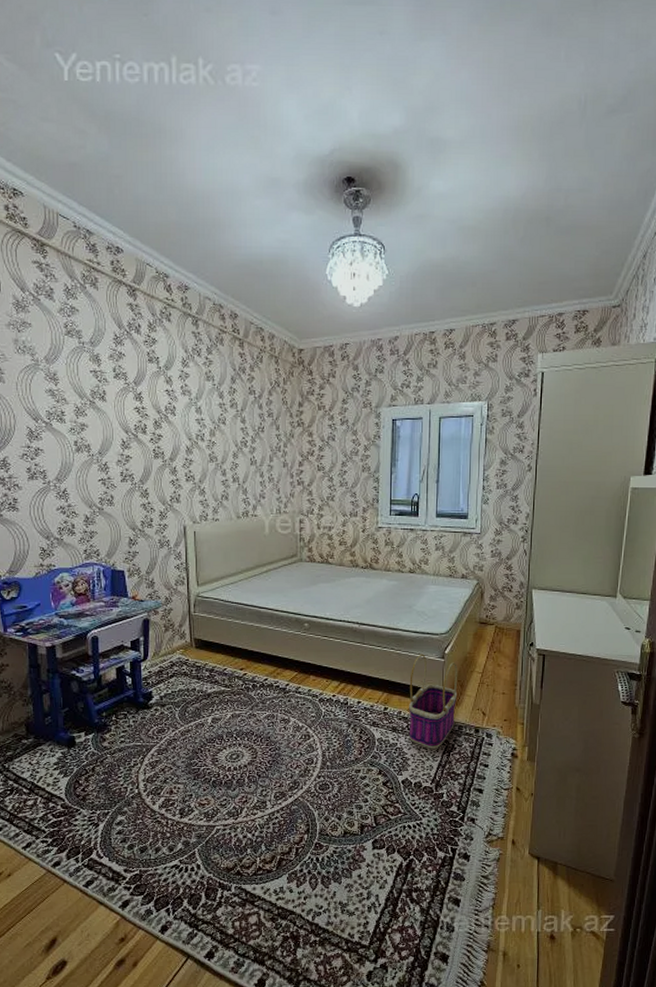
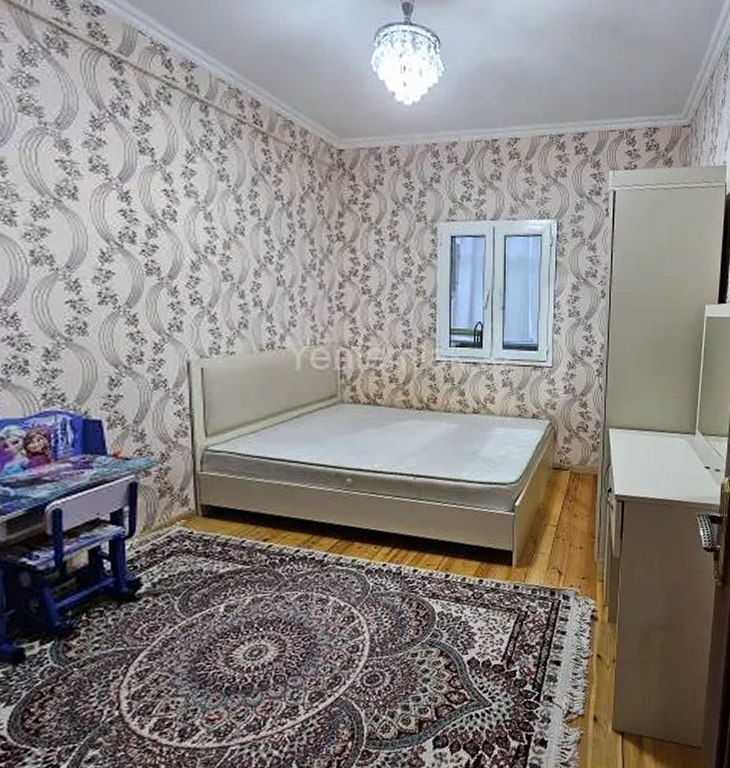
basket: present [408,654,458,749] -> none [475,507,530,619]

